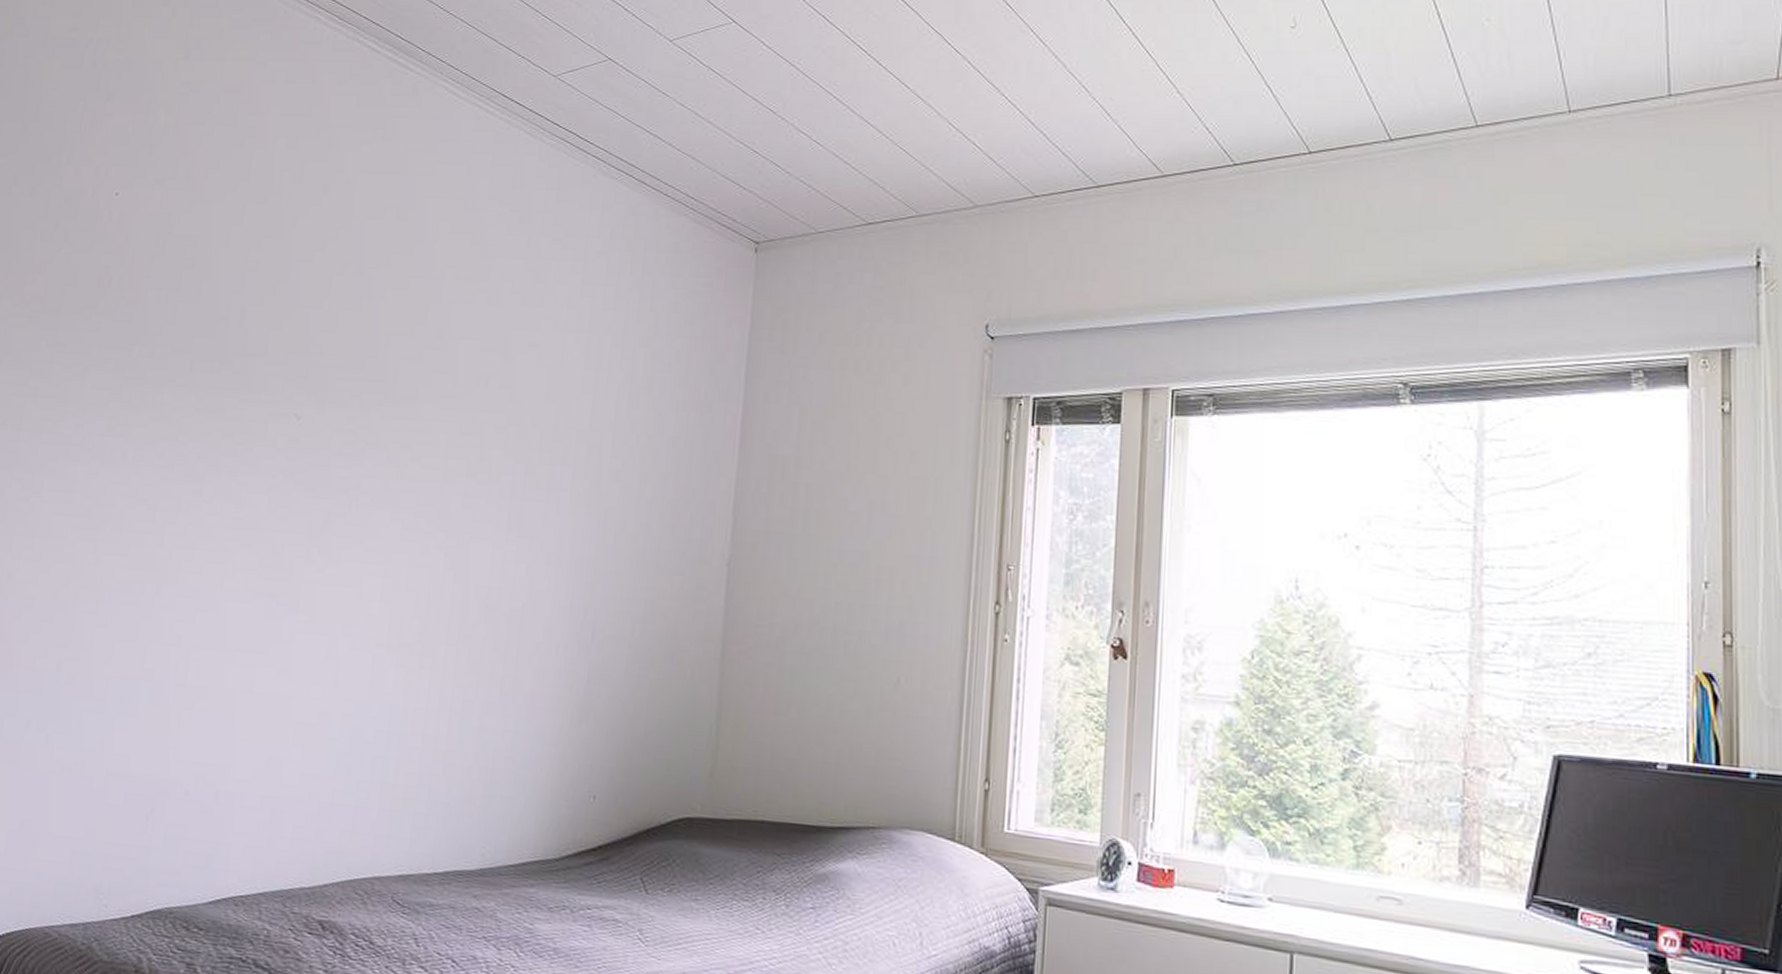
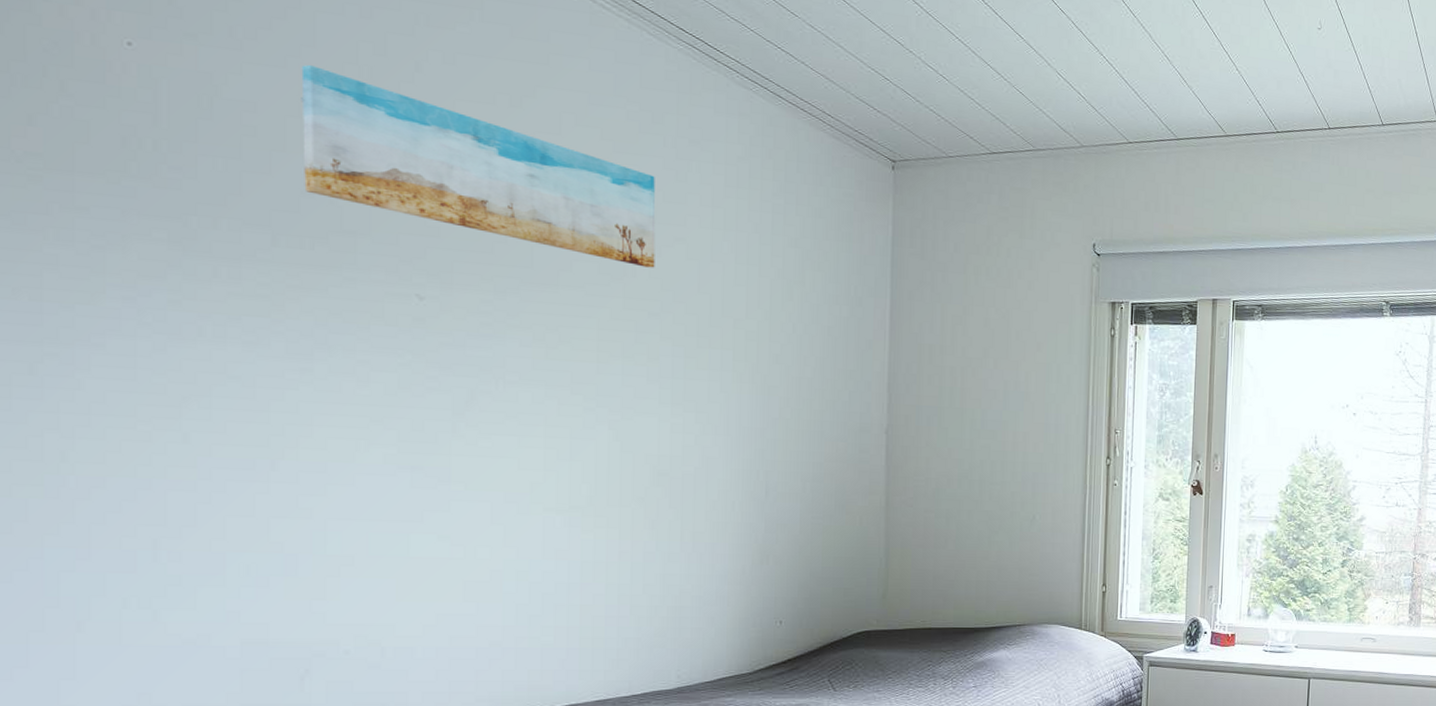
wall art: none [221,198,517,378] -> present [301,65,656,268]

